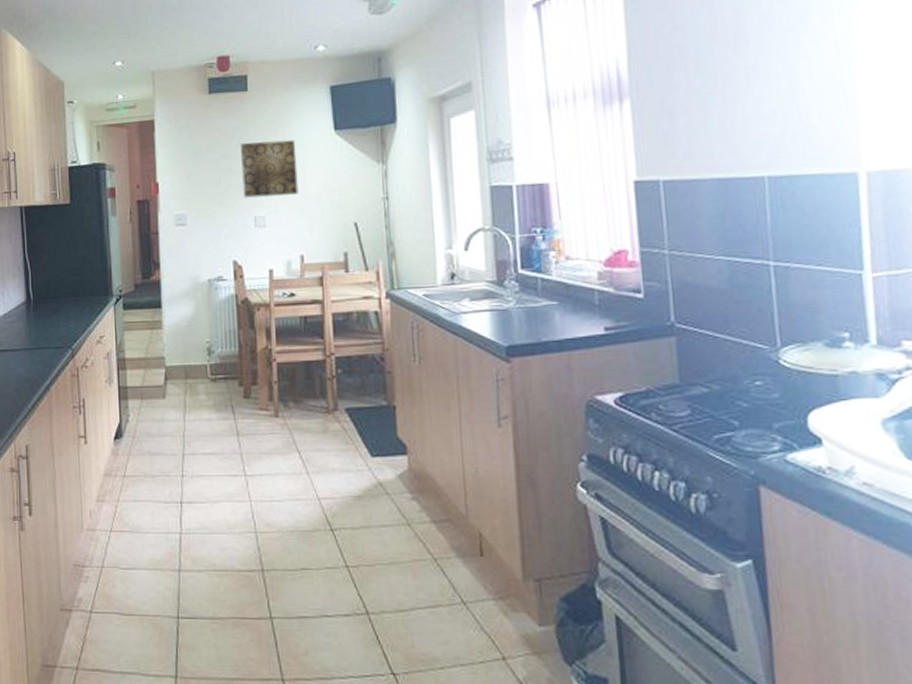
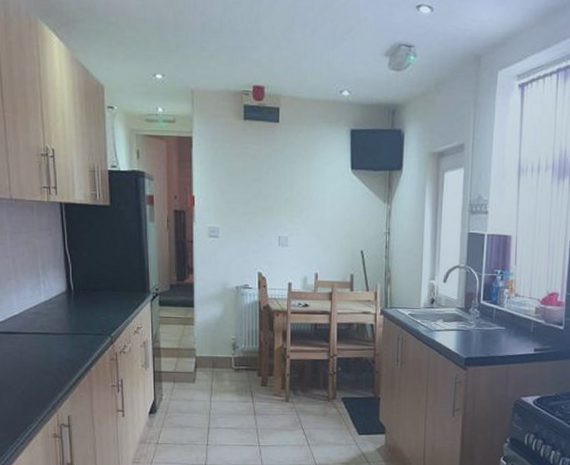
wall art: present [241,139,299,198] -> none [270,171,318,221]

